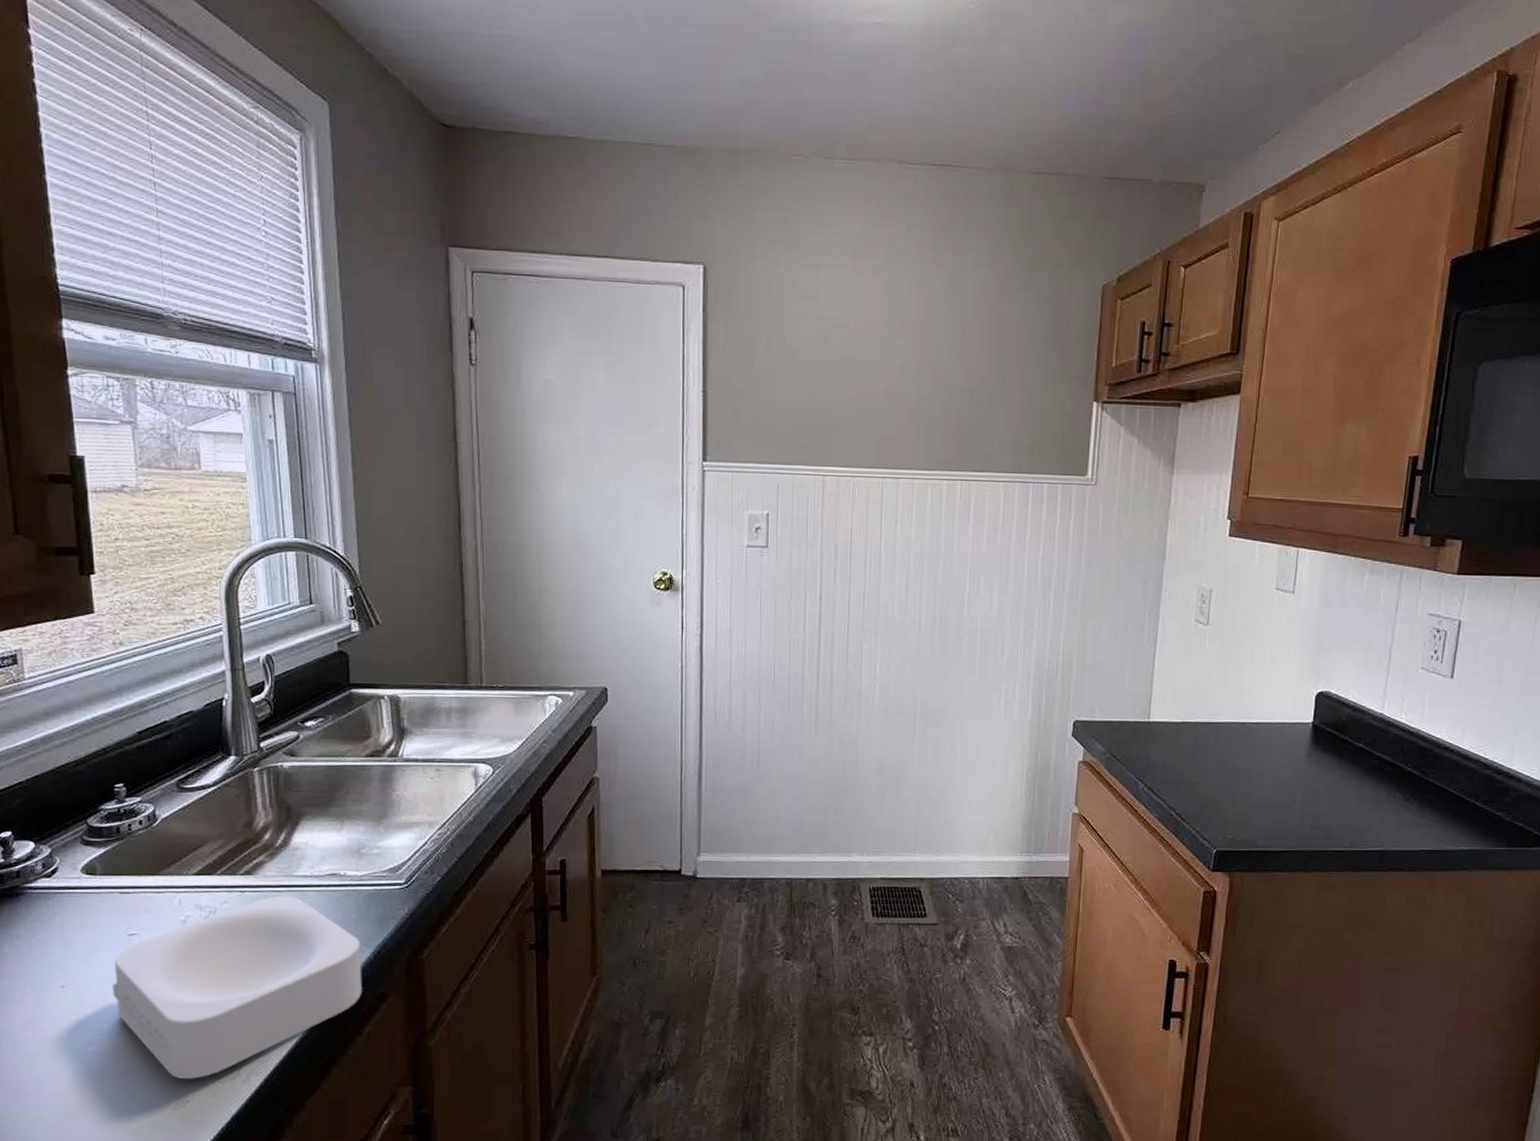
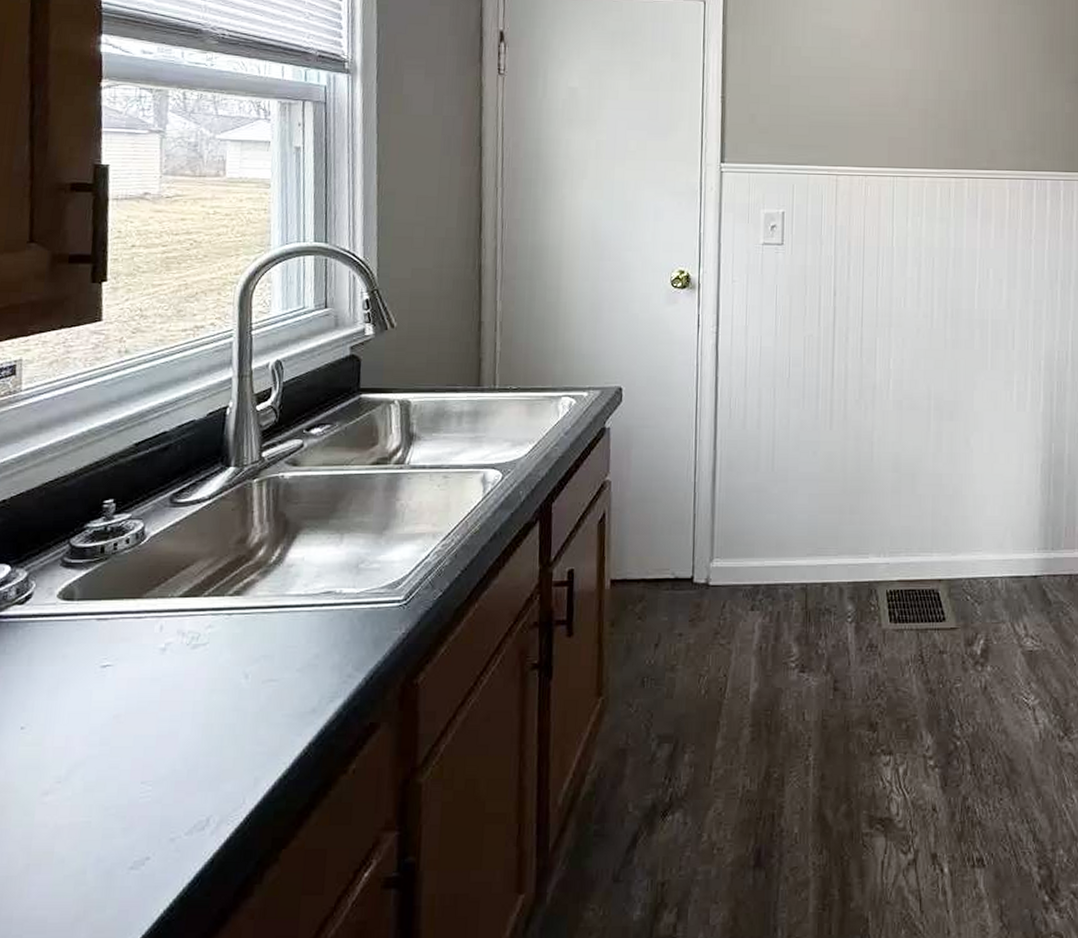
egg holder: present [113,895,363,1079] -> none [77,617,353,832]

